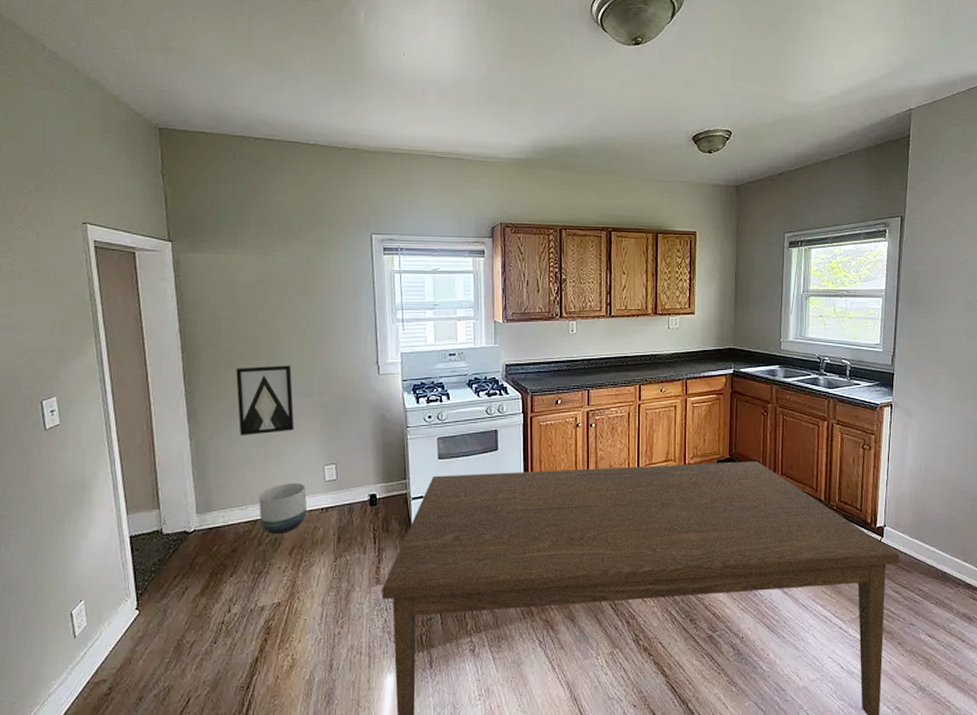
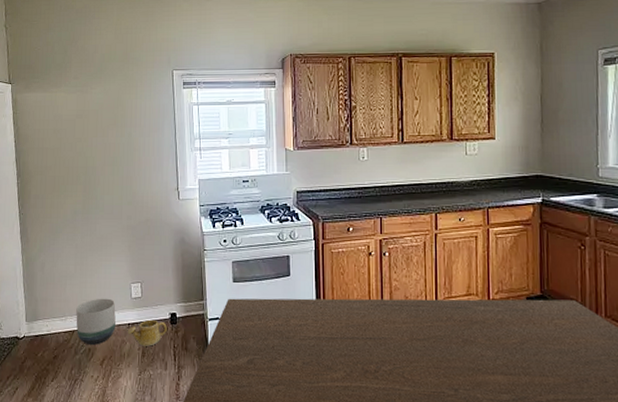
wall art: present [236,365,295,435] -> none [59,190,106,253]
watering can: none [320,502,366,531] -> present [127,319,167,346]

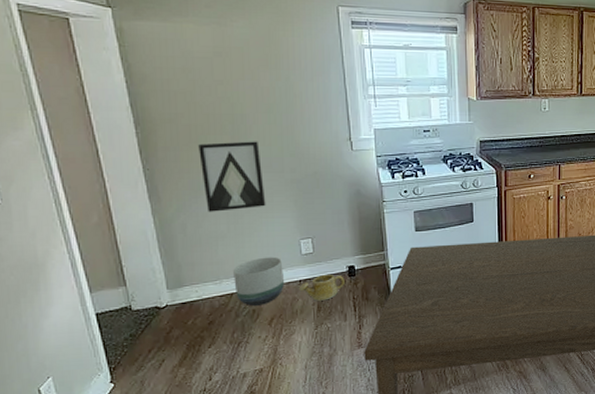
wall art: none [59,190,106,253] -> present [198,141,266,212]

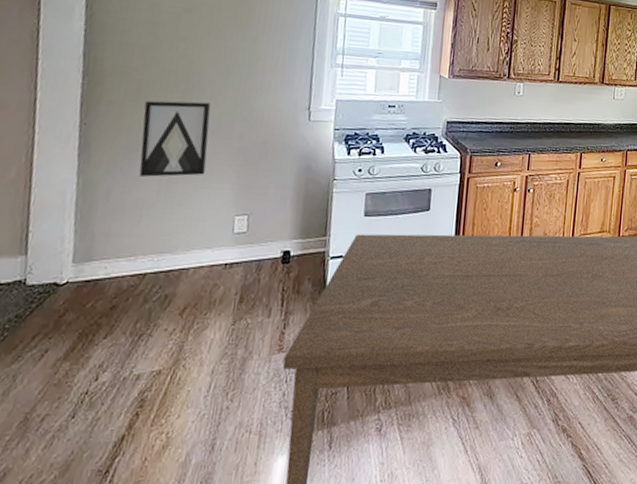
planter: present [233,257,284,306] -> none [149,233,210,290]
watering can: present [298,274,345,301] -> none [222,258,277,290]

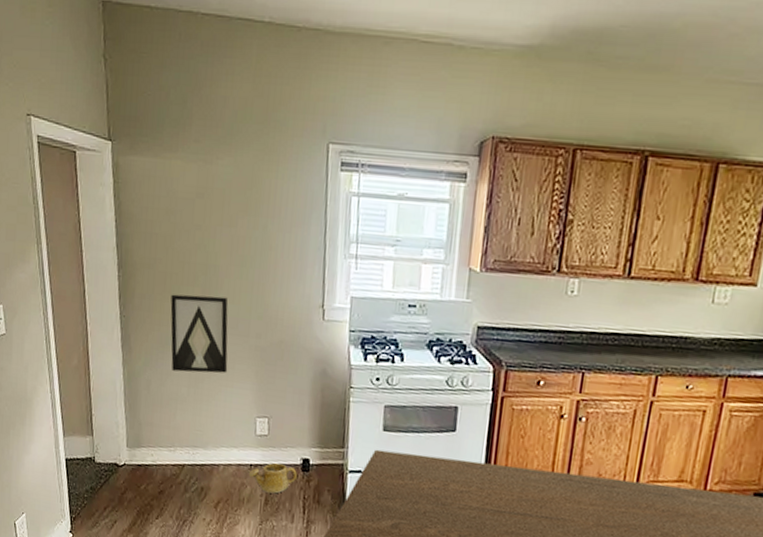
watering can: none [222,258,277,290] -> present [248,462,297,494]

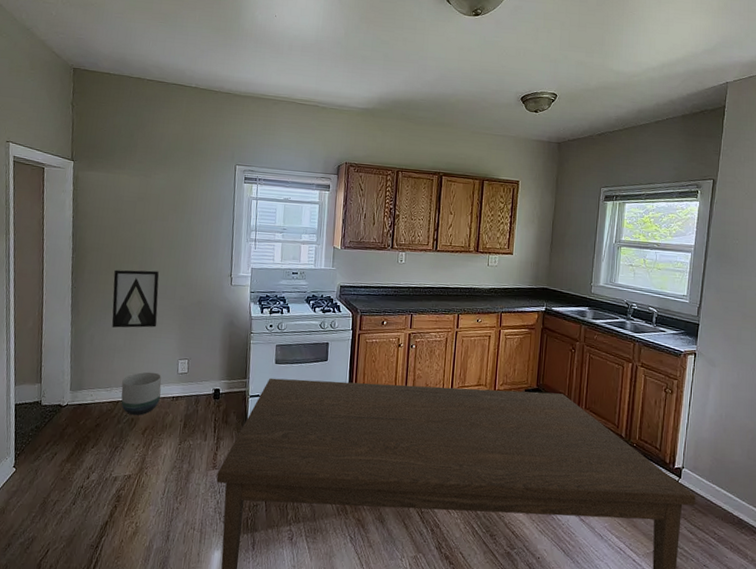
planter: none [187,430,236,485] -> present [121,372,162,415]
watering can: present [248,462,297,494] -> none [171,394,210,419]

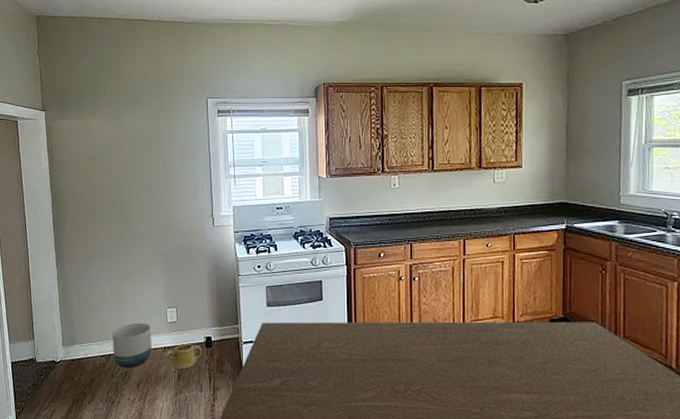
wall art: present [112,269,160,328] -> none [94,217,142,279]
watering can: none [171,394,210,419] -> present [163,343,202,369]

